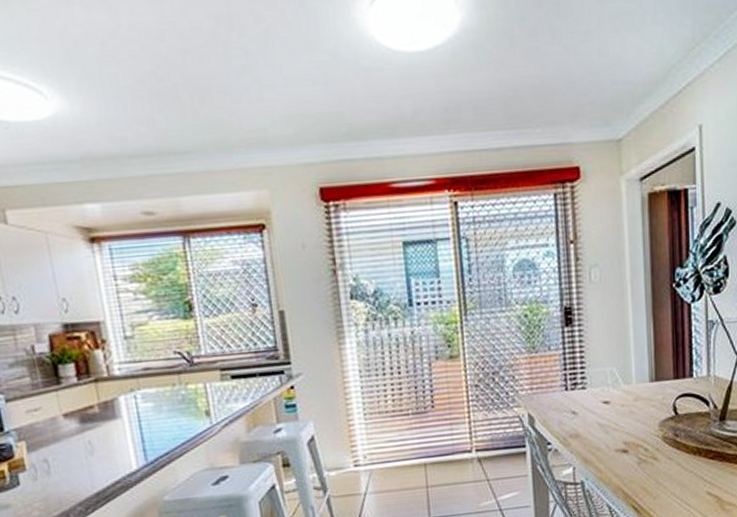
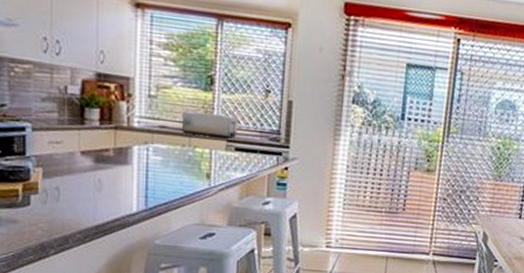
toaster: none [166,341,230,371] -> present [182,111,238,139]

